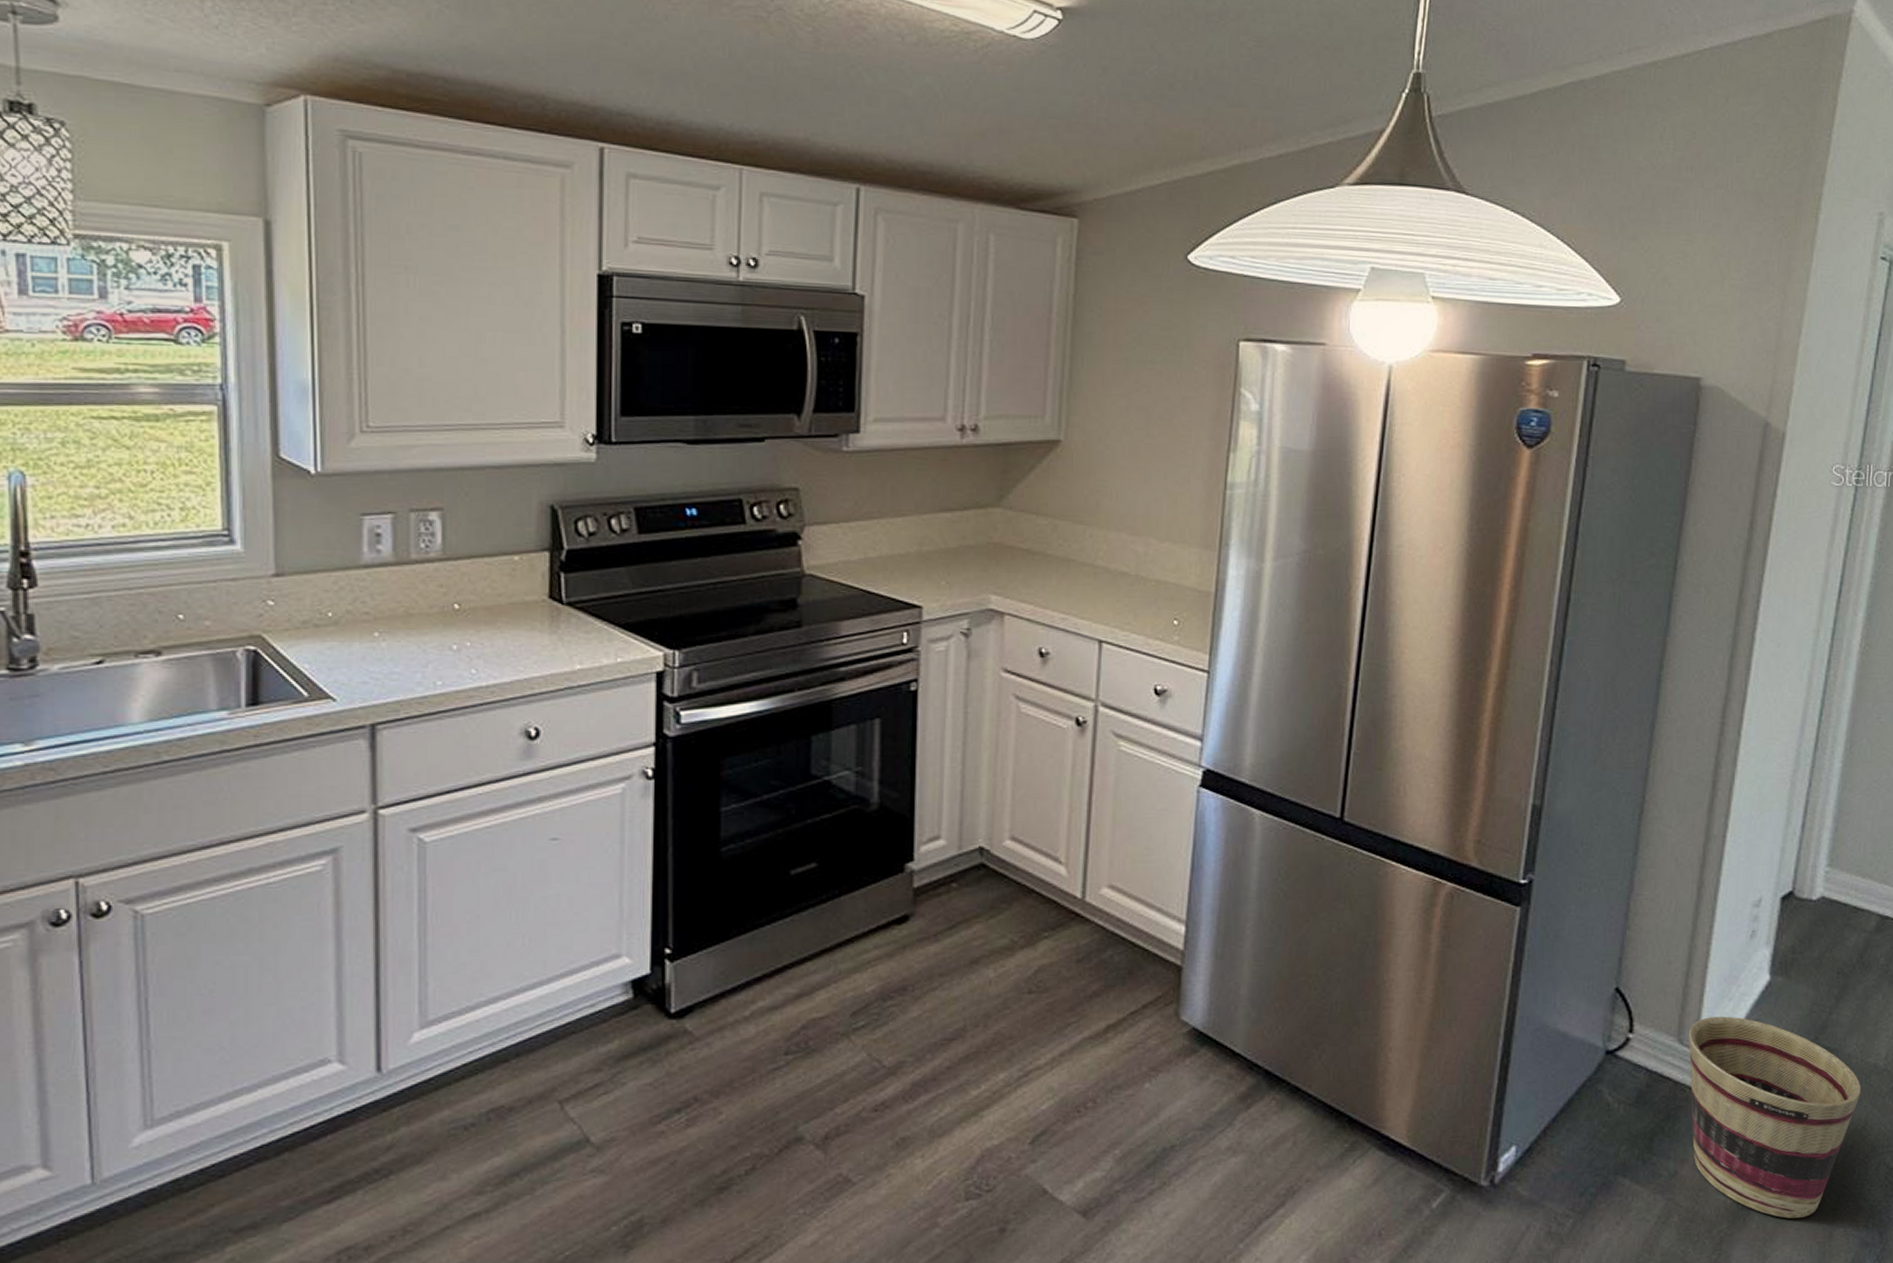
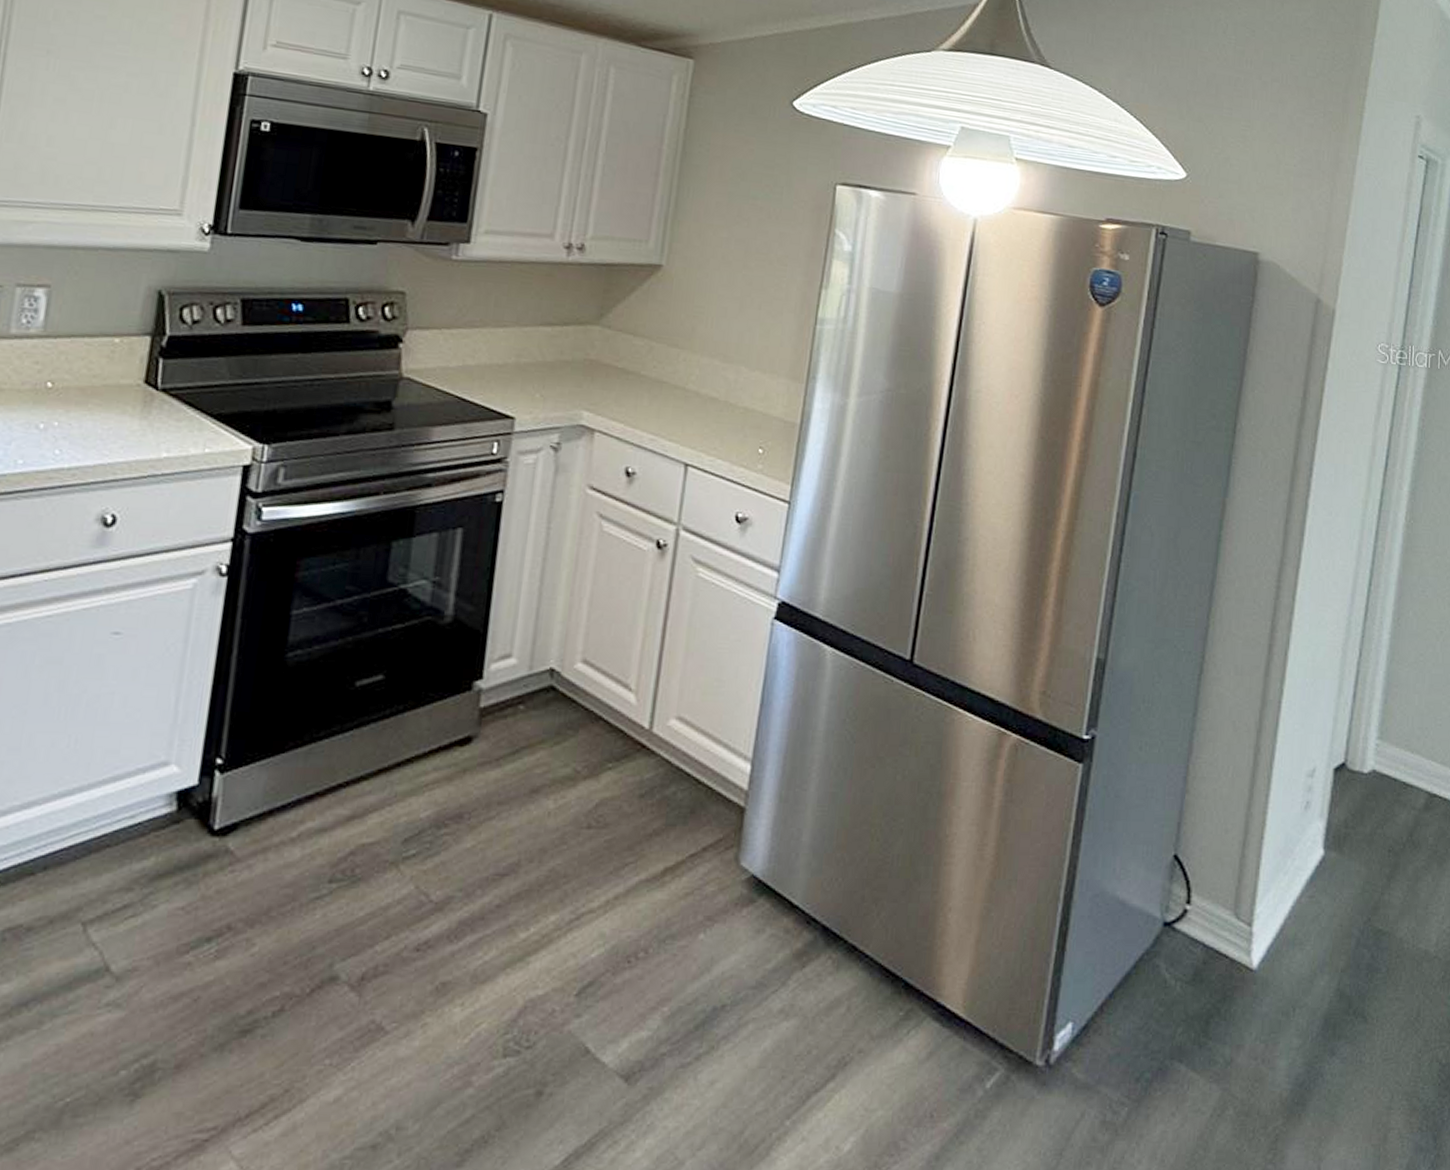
basket: present [1689,1016,1862,1219] -> none [1245,891,1414,1117]

